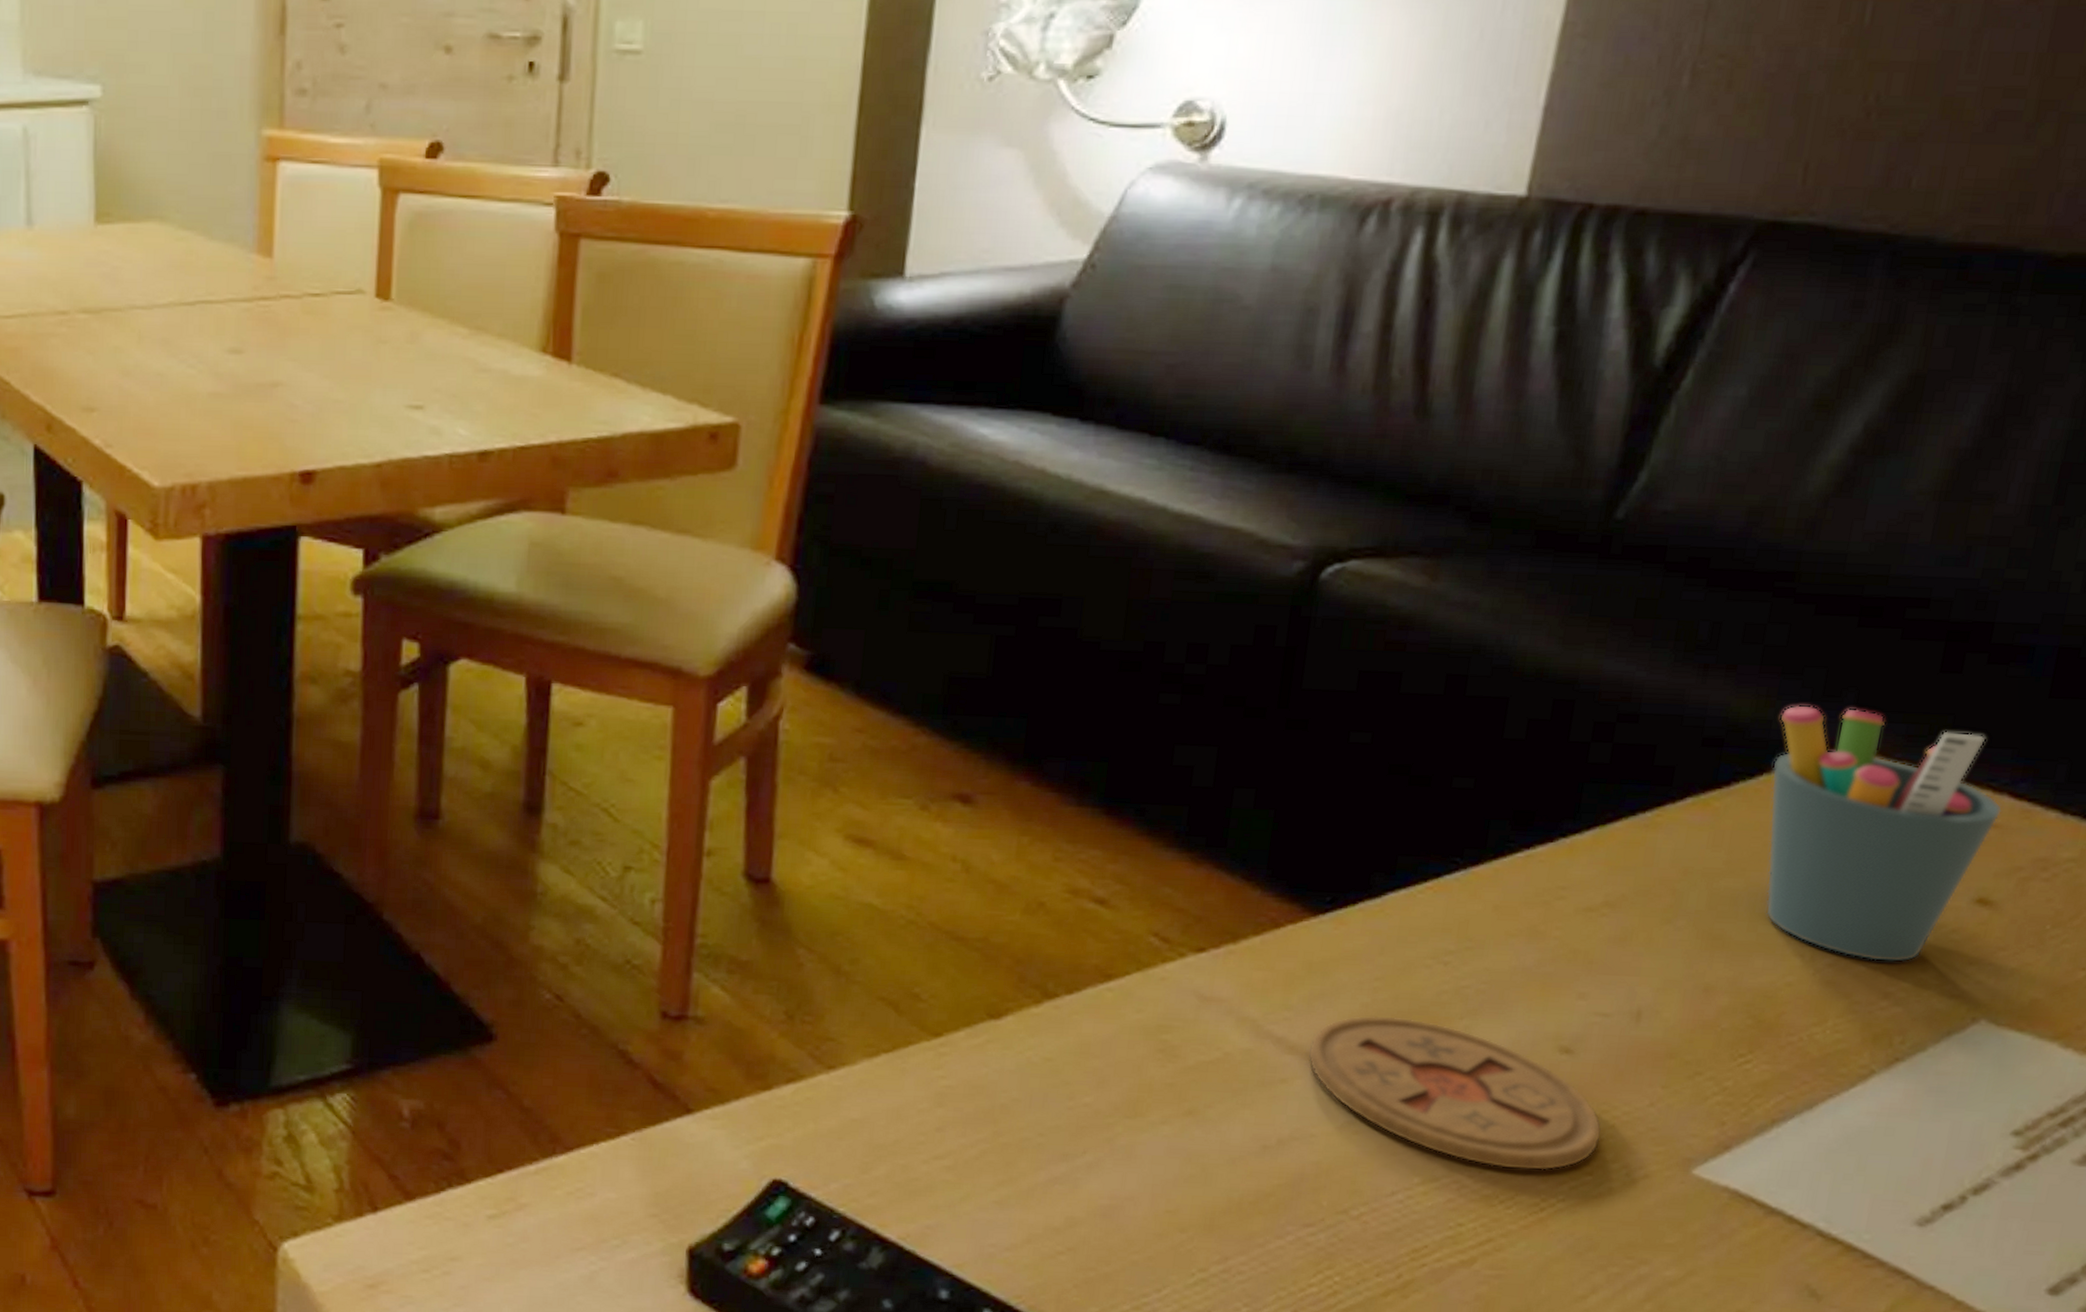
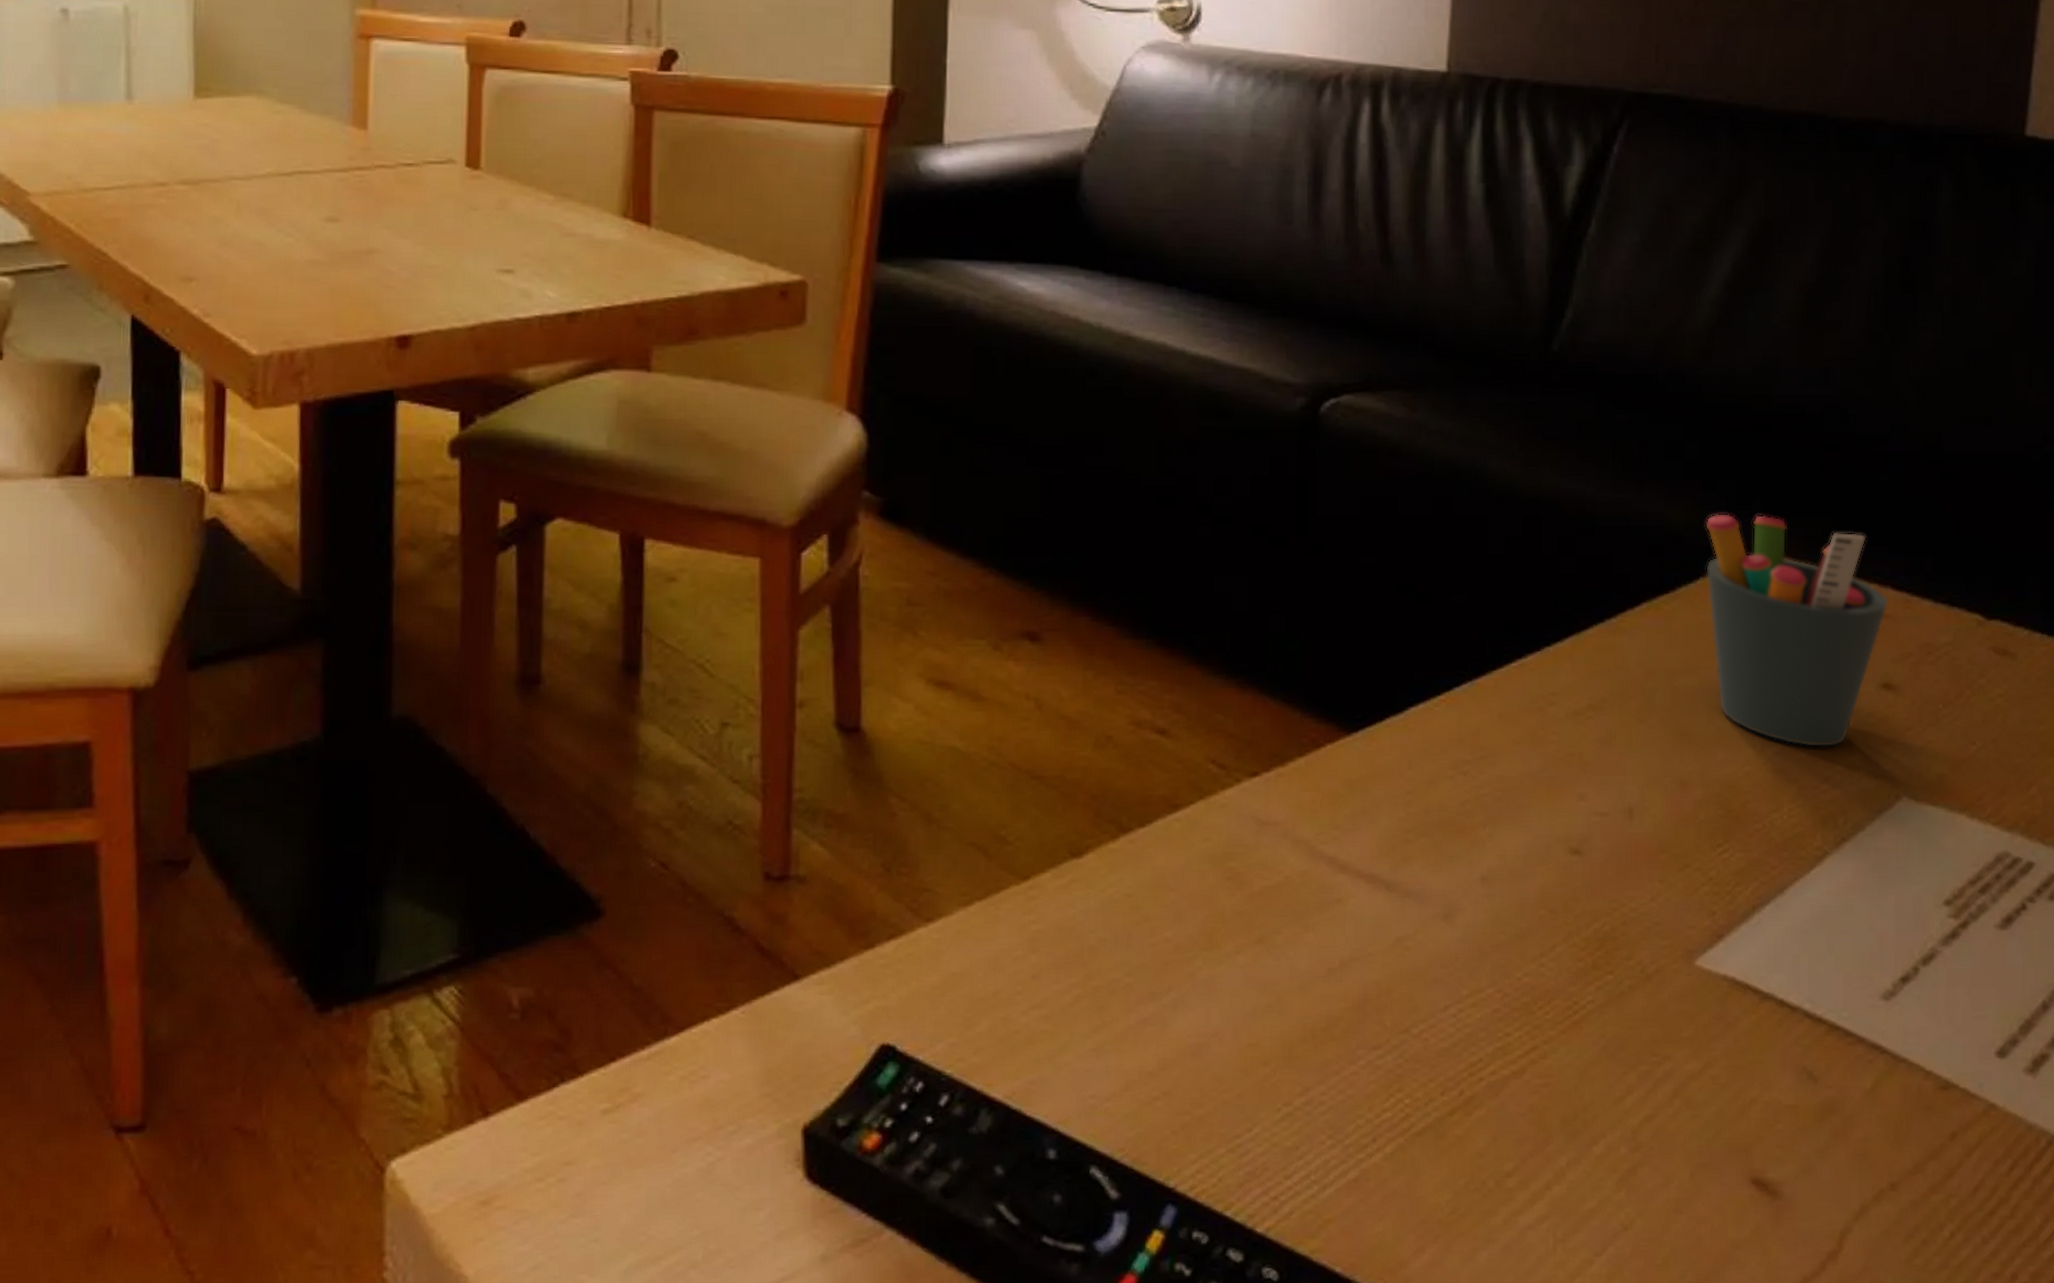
coaster: present [1308,1015,1602,1171] -> none [1358,829,1615,975]

